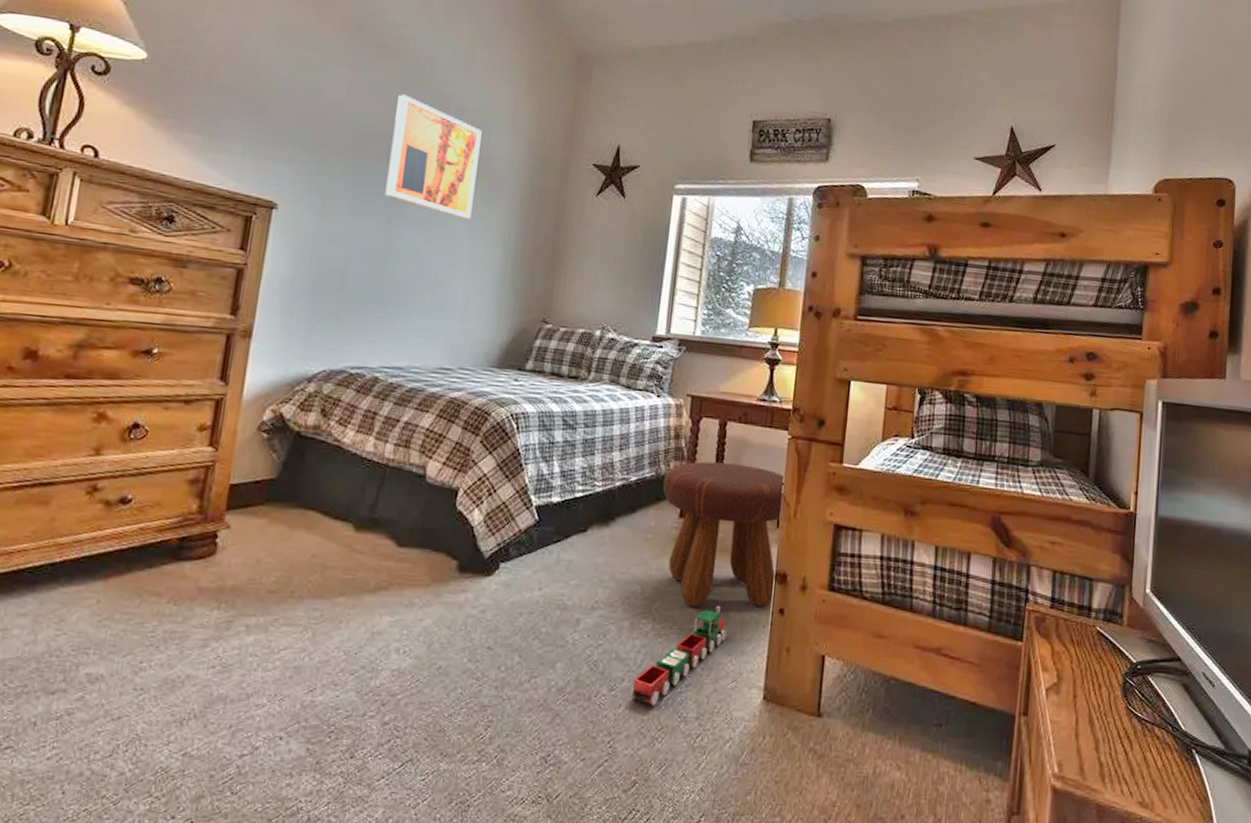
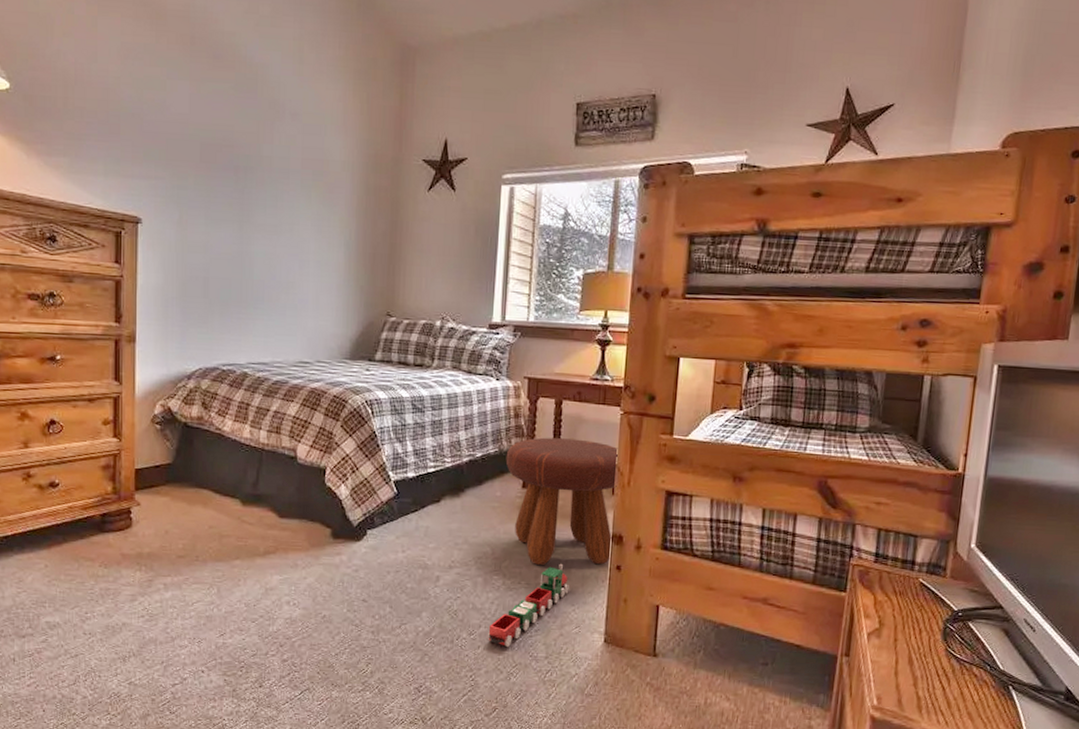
wall art: present [385,94,482,220] -> none [234,103,316,222]

